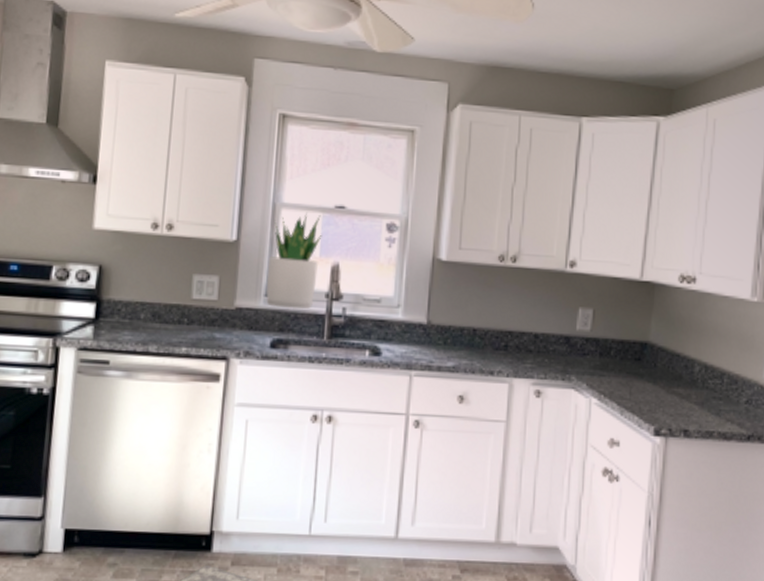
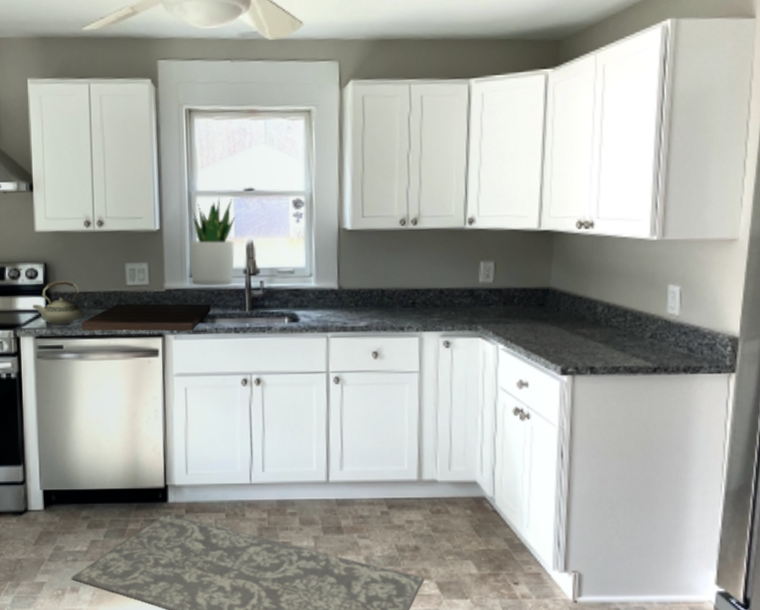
teakettle: none [78,286,138,338] -> present [32,280,84,326]
cutting board: none [134,319,285,357] -> present [82,303,211,332]

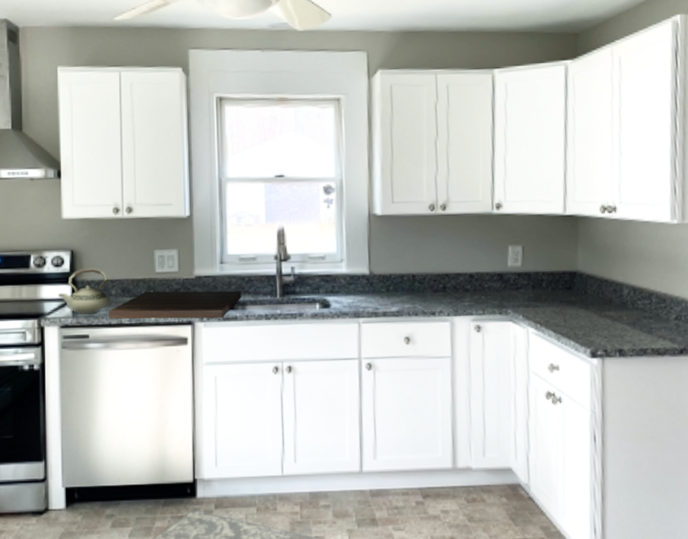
planter: present [190,198,235,287] -> none [220,185,266,273]

